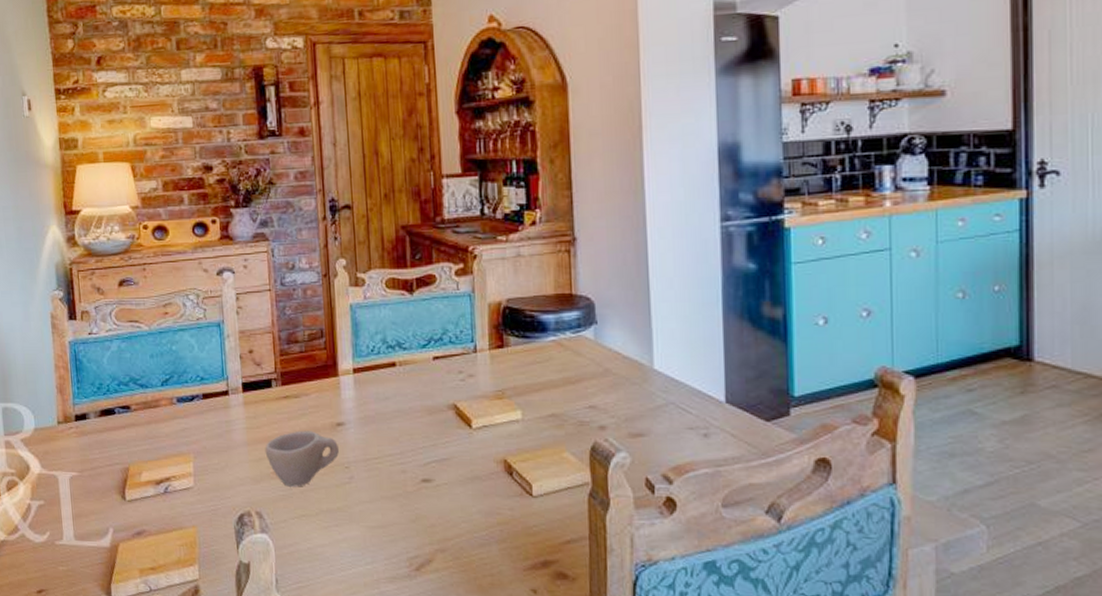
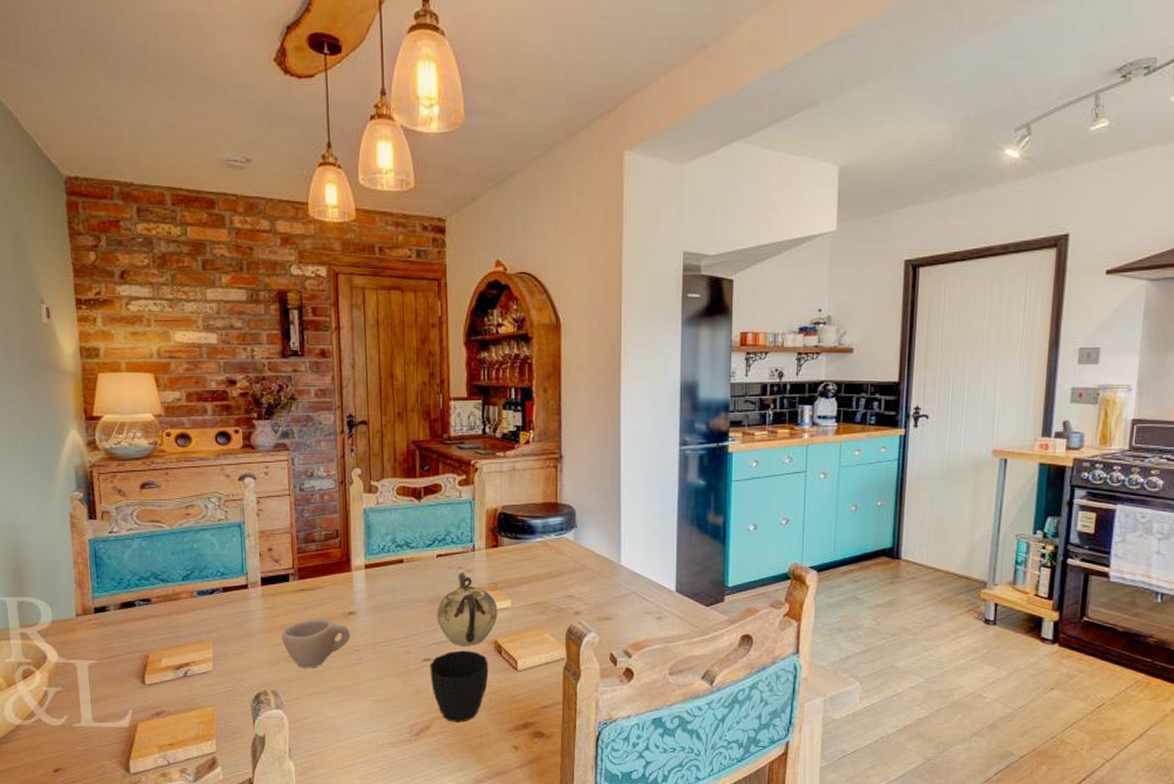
cup: none [429,470,499,557] -> present [429,650,489,722]
teapot: none [435,378,507,465] -> present [437,573,498,646]

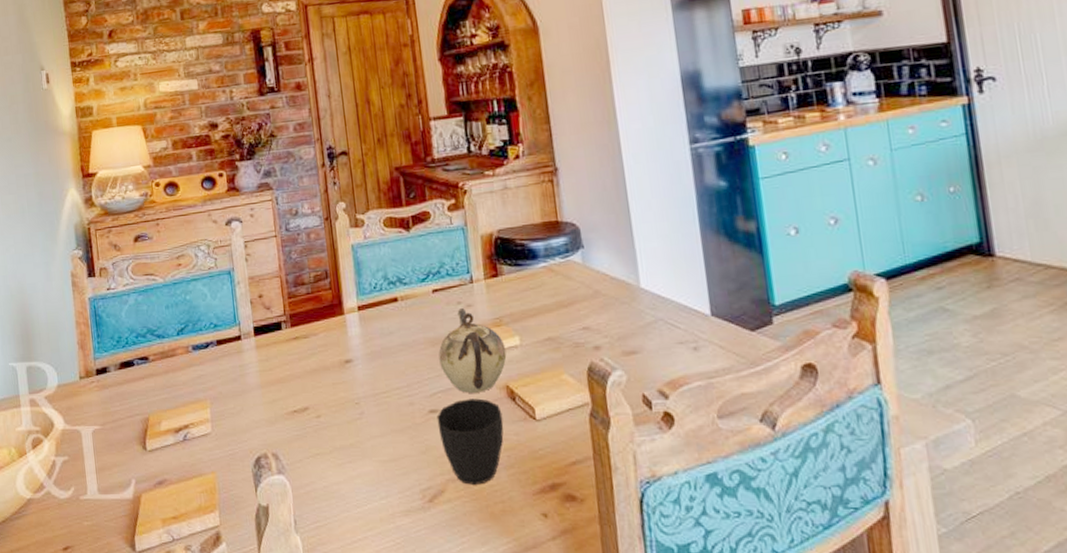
cup: present [281,619,350,668] -> none [278,369,349,426]

